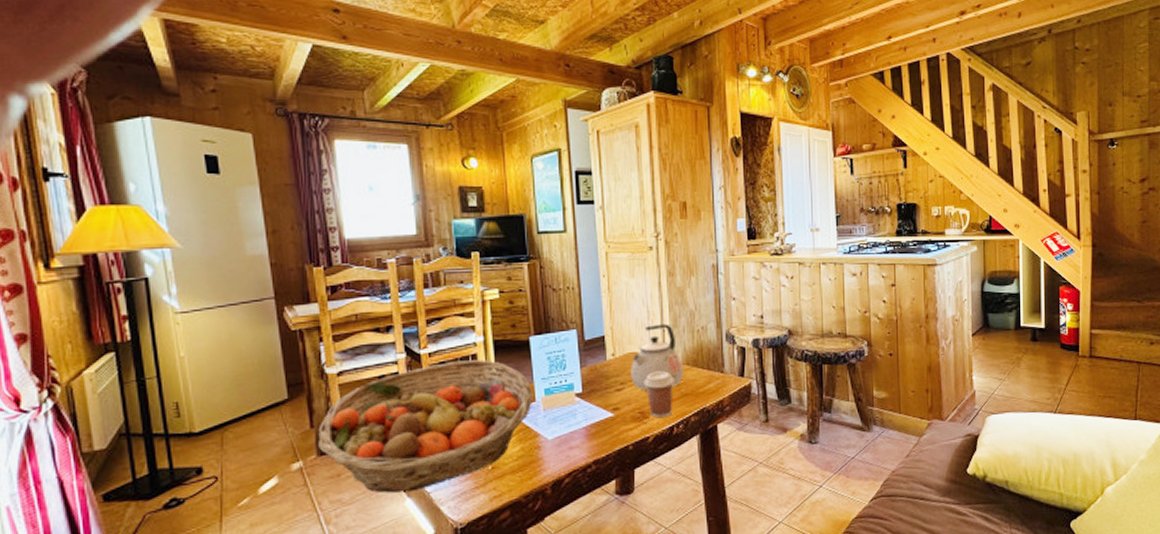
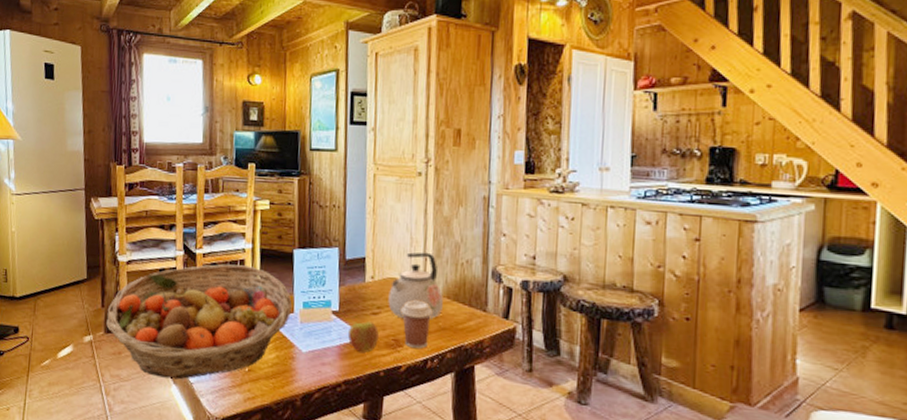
apple: none [593,398,624,430] -> present [347,321,379,353]

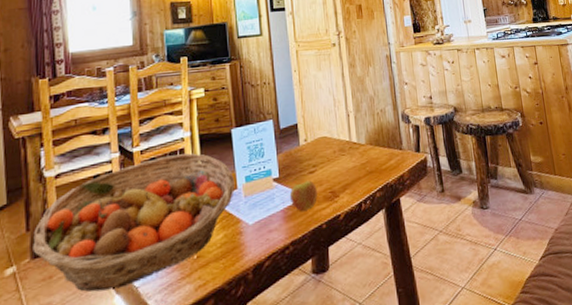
kettle: present [388,252,443,319] -> none [321,109,368,172]
coffee cup: present [401,300,433,349] -> none [333,152,360,196]

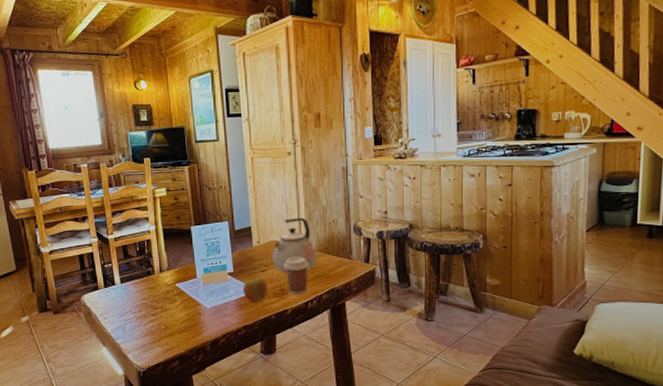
fruit basket: present [33,153,236,293] -> none [38,244,195,343]
kettle: none [321,109,368,172] -> present [272,217,317,273]
coffee cup: none [333,152,360,196] -> present [284,257,309,295]

